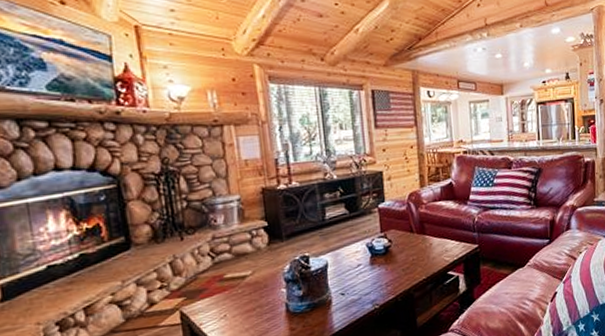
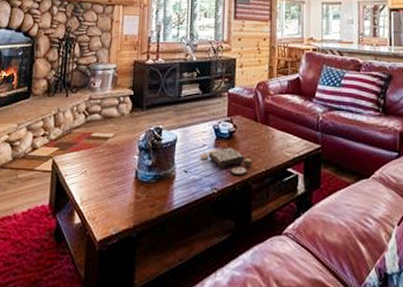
board game: none [355,262,412,288] -> present [199,148,252,176]

